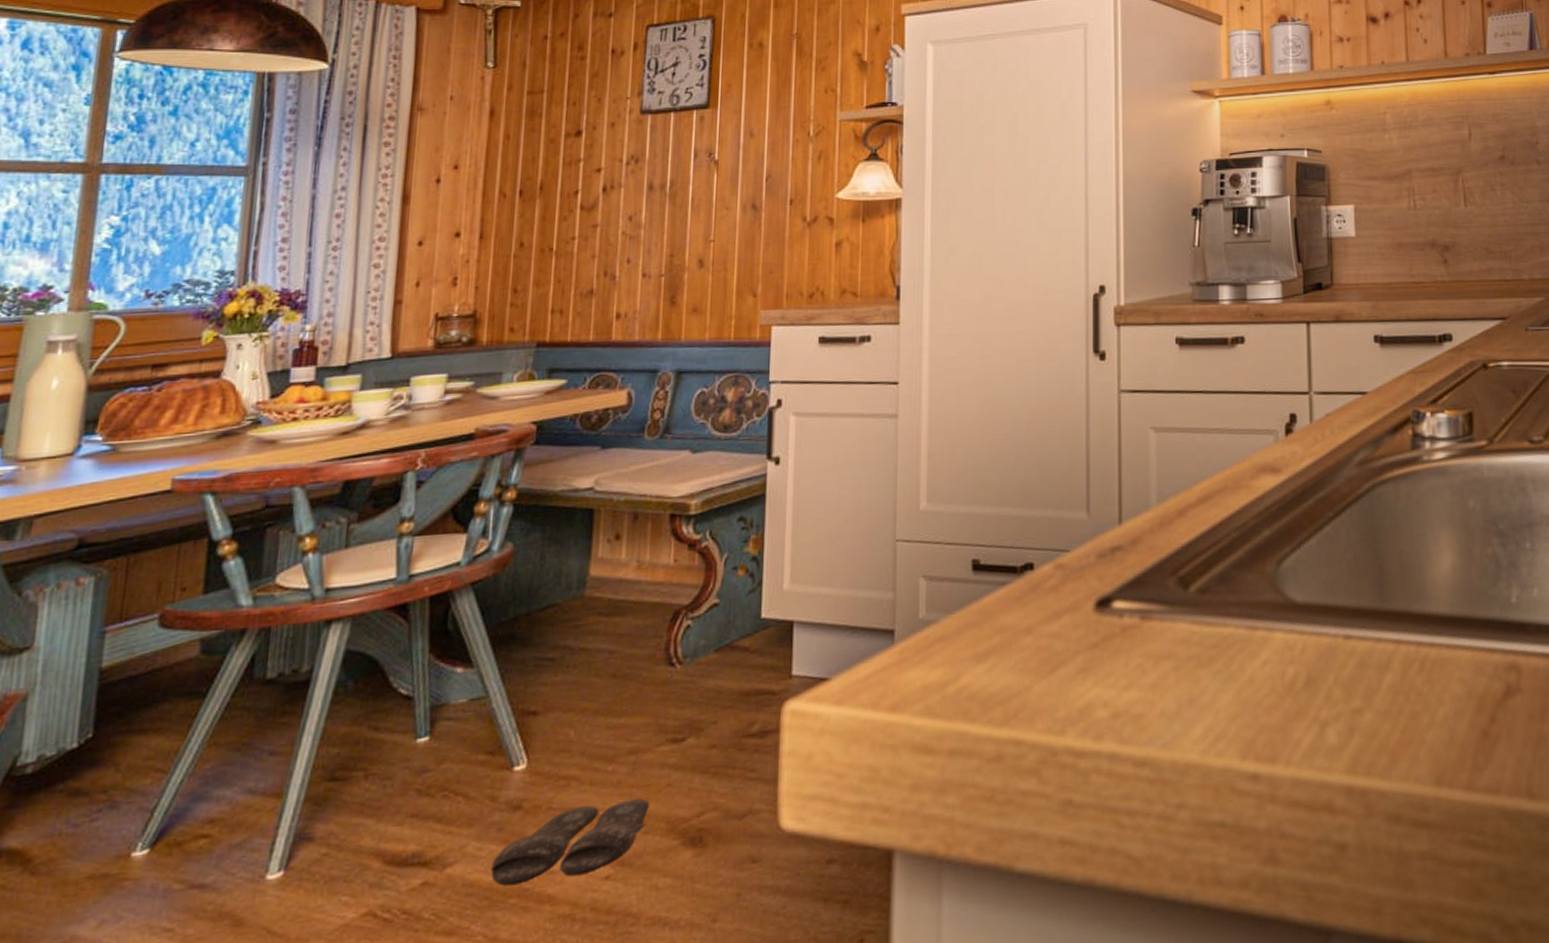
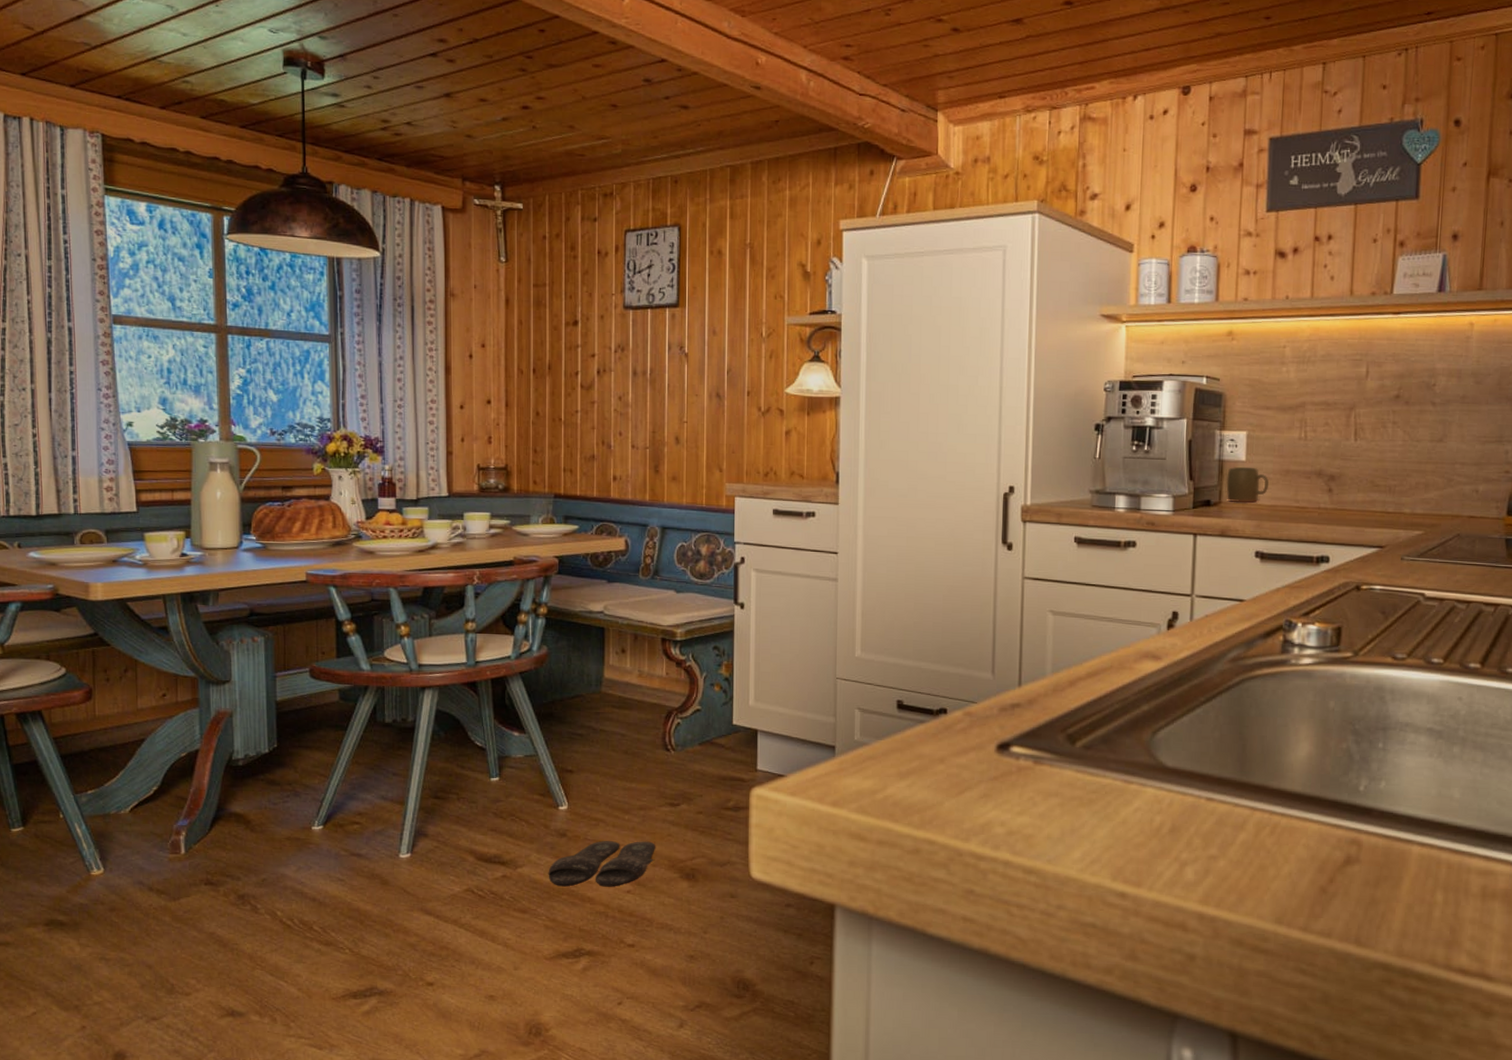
mug: none [1337,244,1381,283] -> present [1226,467,1269,504]

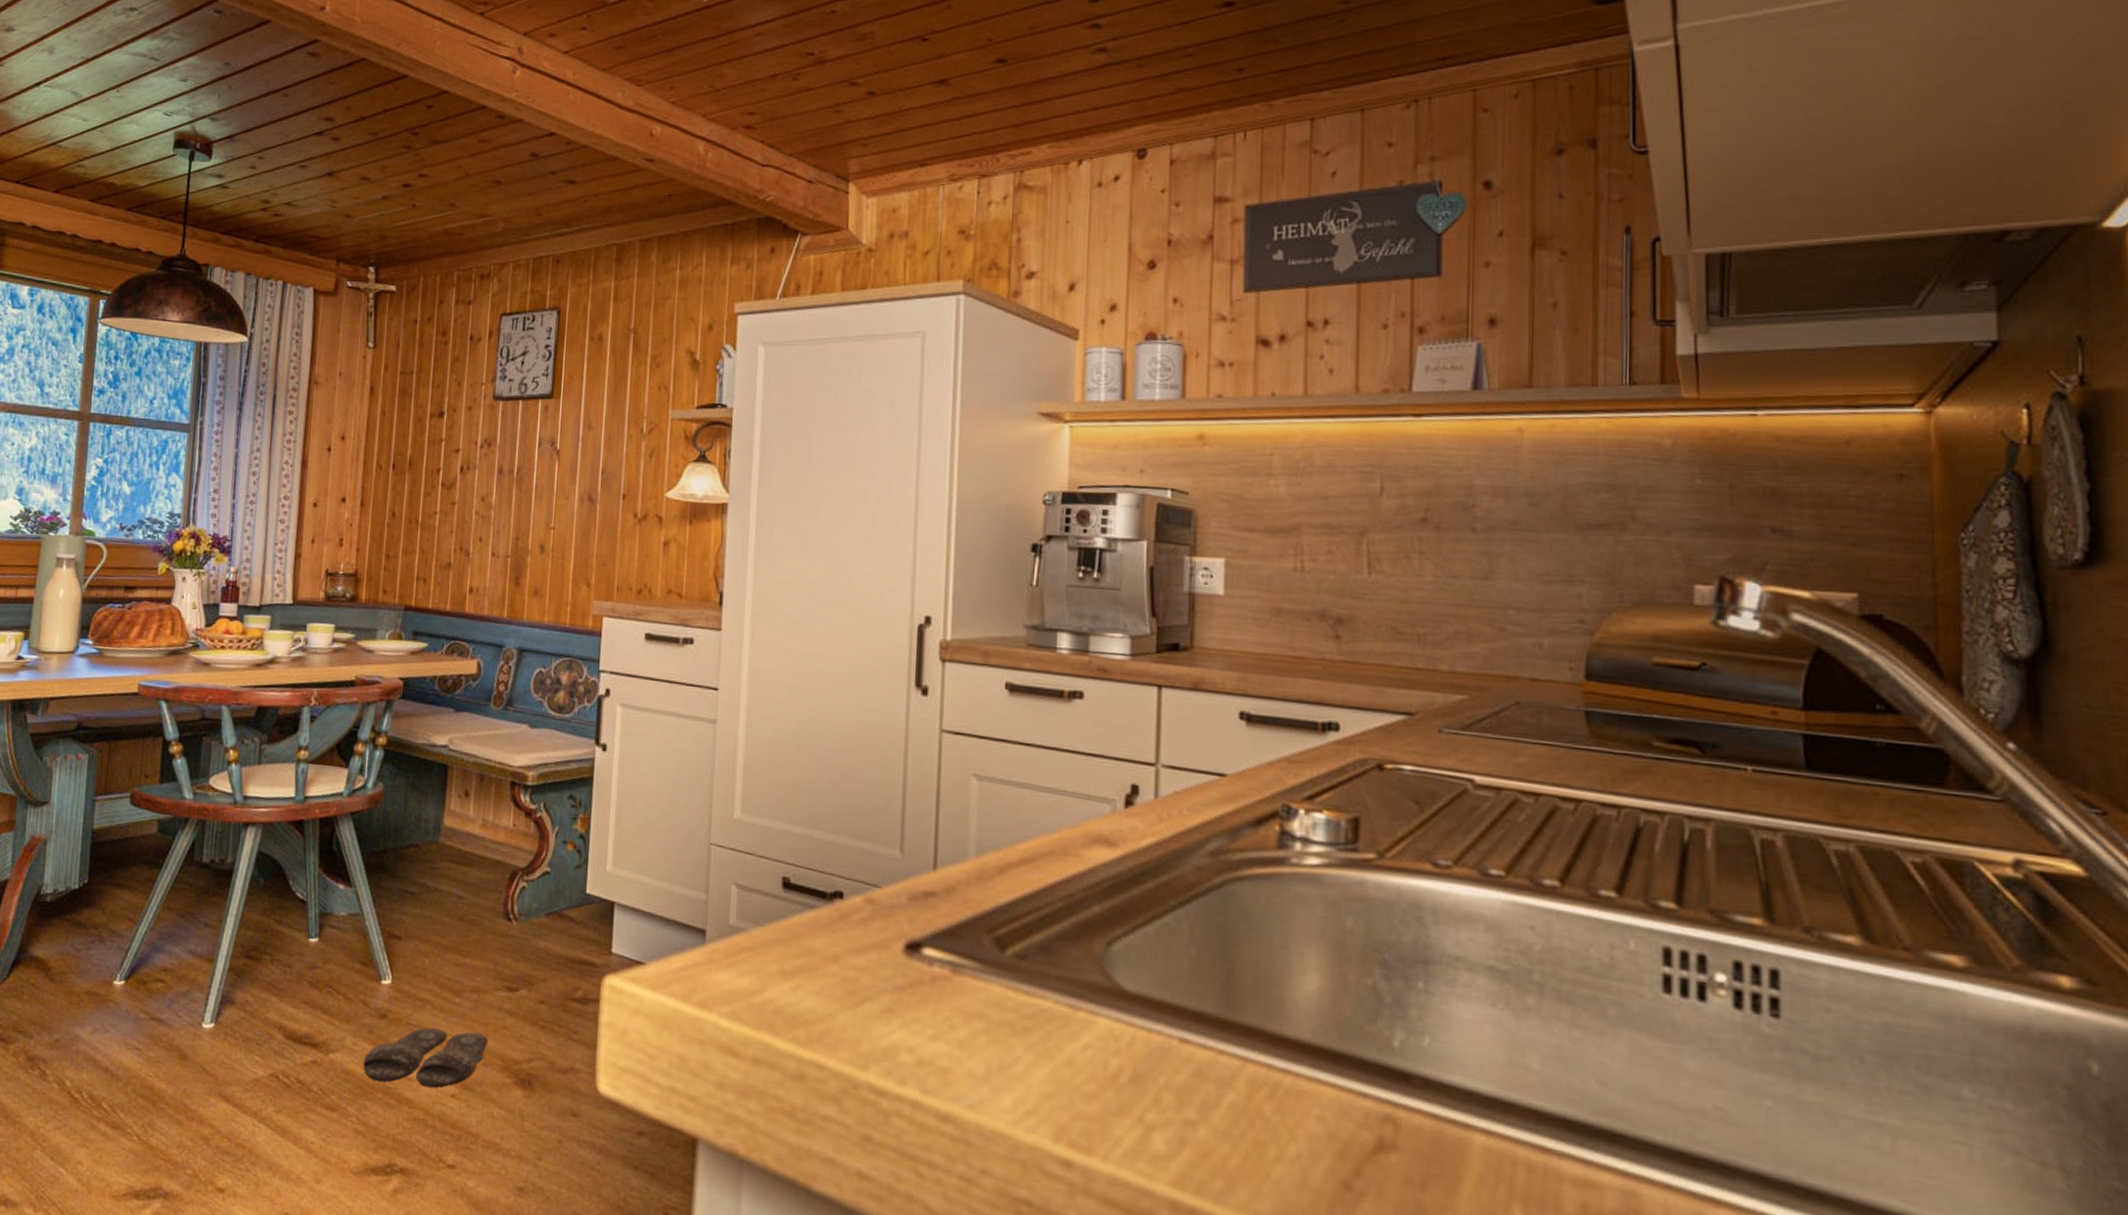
mug: present [1226,467,1269,504] -> none [1199,603,1255,650]

